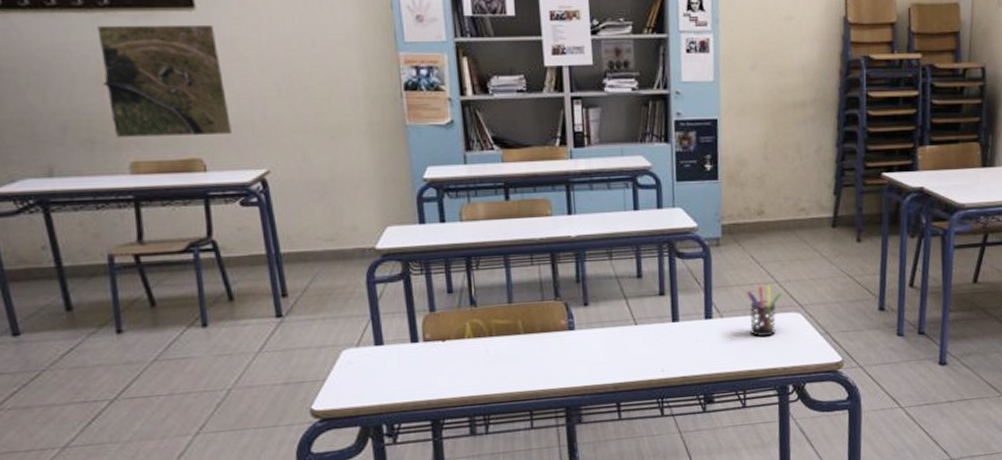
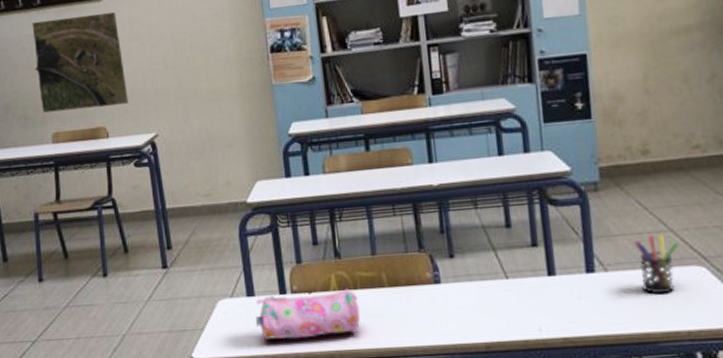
pencil case: none [385,336,496,388] -> present [256,288,361,340]

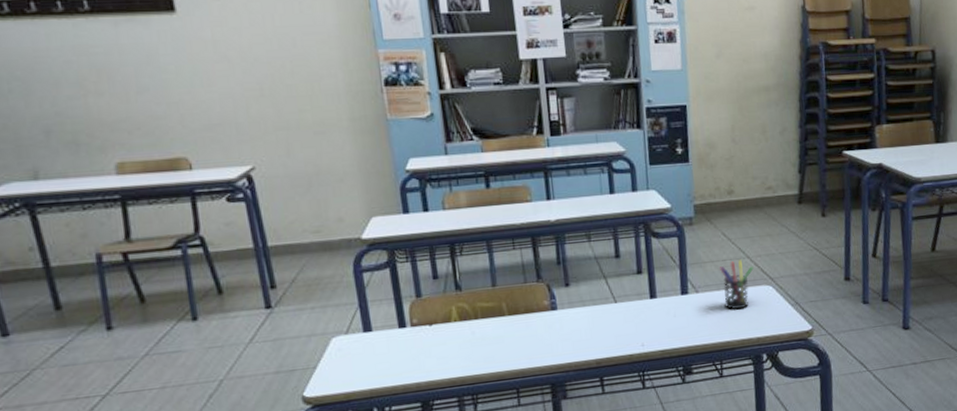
map: present [32,12,128,113] -> none [78,28,216,139]
pencil case: present [256,288,361,340] -> none [374,319,482,373]

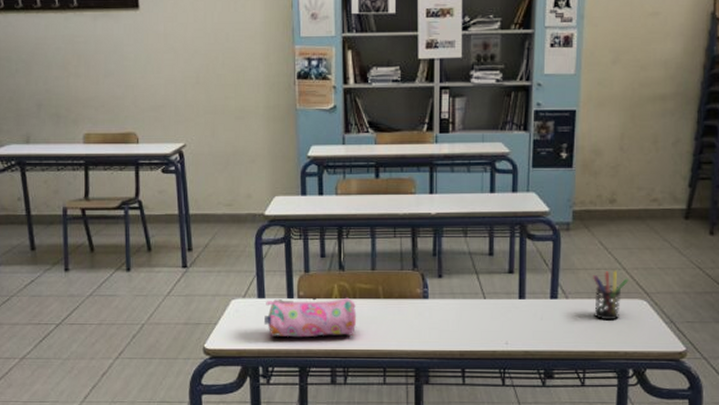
pencil case: none [374,319,482,373] -> present [265,297,357,338]

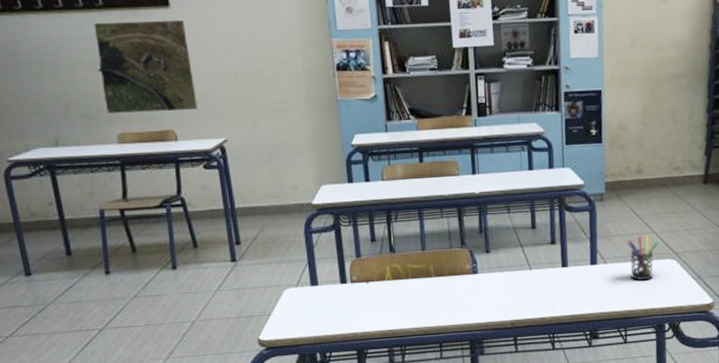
map: none [68,22,159,114] -> present [94,20,197,113]
pencil case: present [265,297,357,338] -> none [319,278,411,322]

